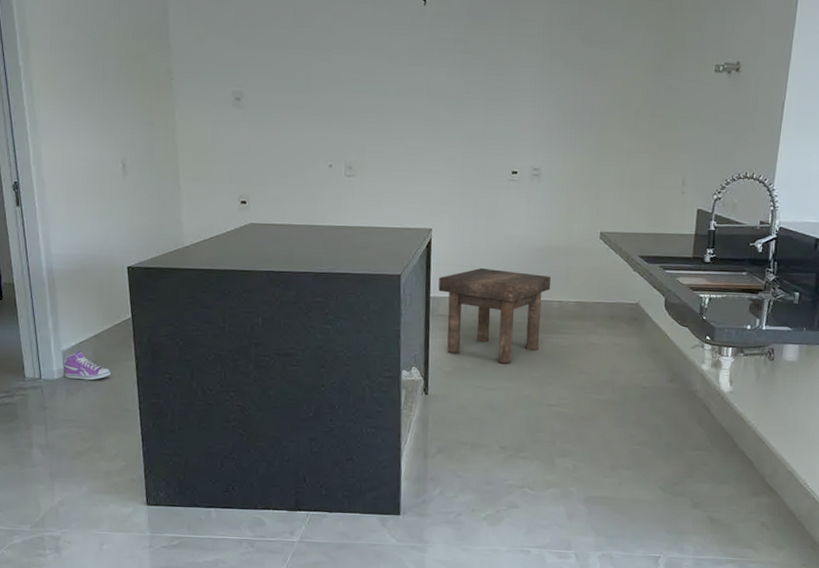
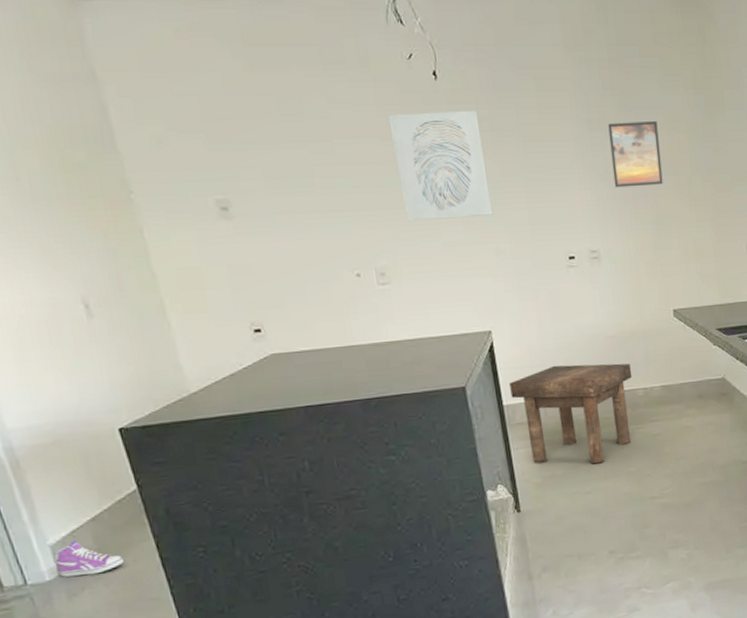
wall art: none [379,32,455,127] -> present [388,110,494,222]
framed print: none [565,54,616,115] -> present [608,120,663,188]

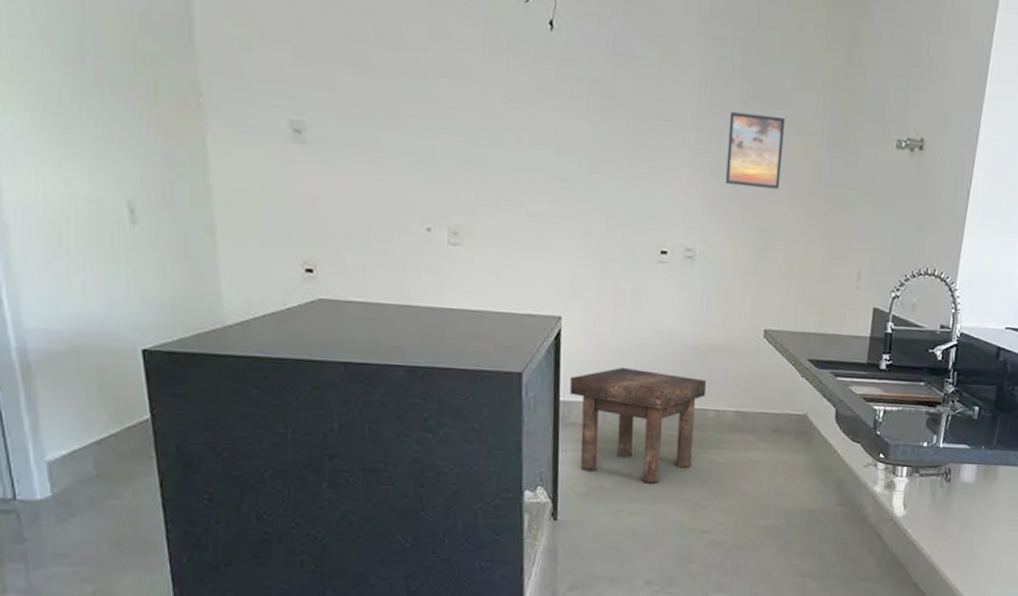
sneaker: present [53,541,124,577] -> none [50,462,122,502]
wall art: present [388,110,494,222] -> none [492,59,591,190]

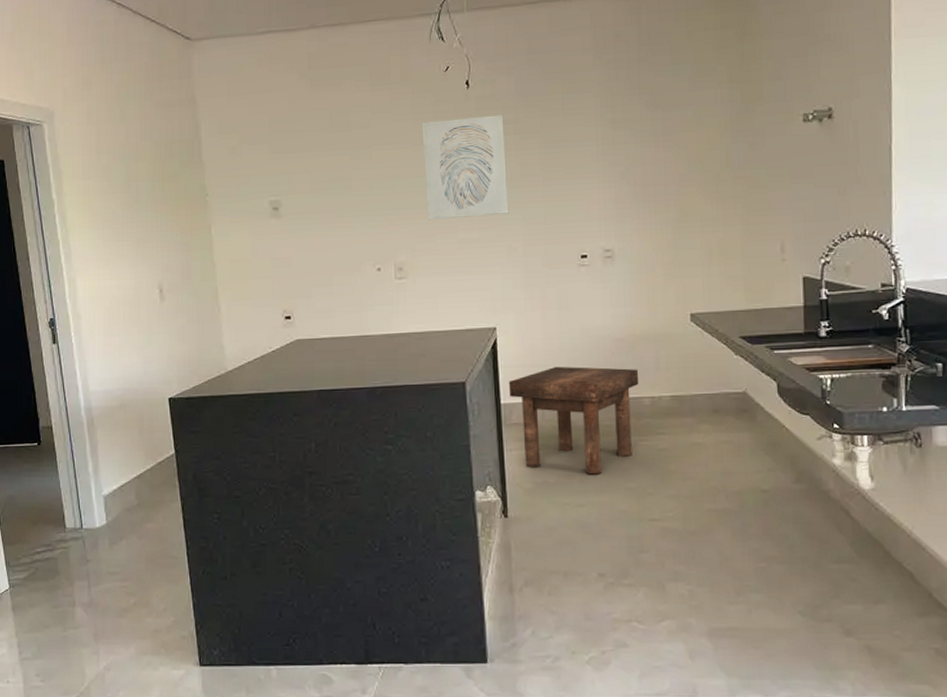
wall art: none [492,59,591,190] -> present [422,114,509,220]
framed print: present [725,111,785,190] -> none [633,117,688,186]

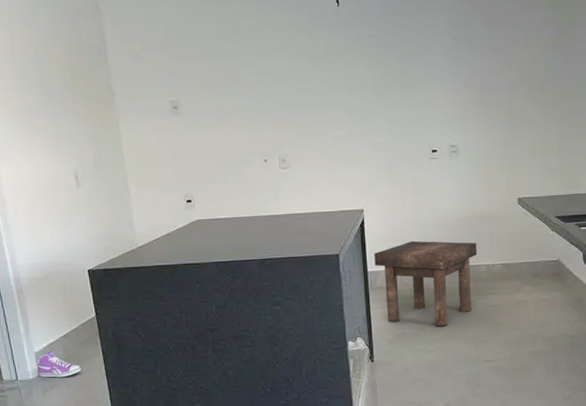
sneaker: none [105,494,155,527] -> present [37,351,81,378]
wall art: present [422,114,509,220] -> none [299,30,374,119]

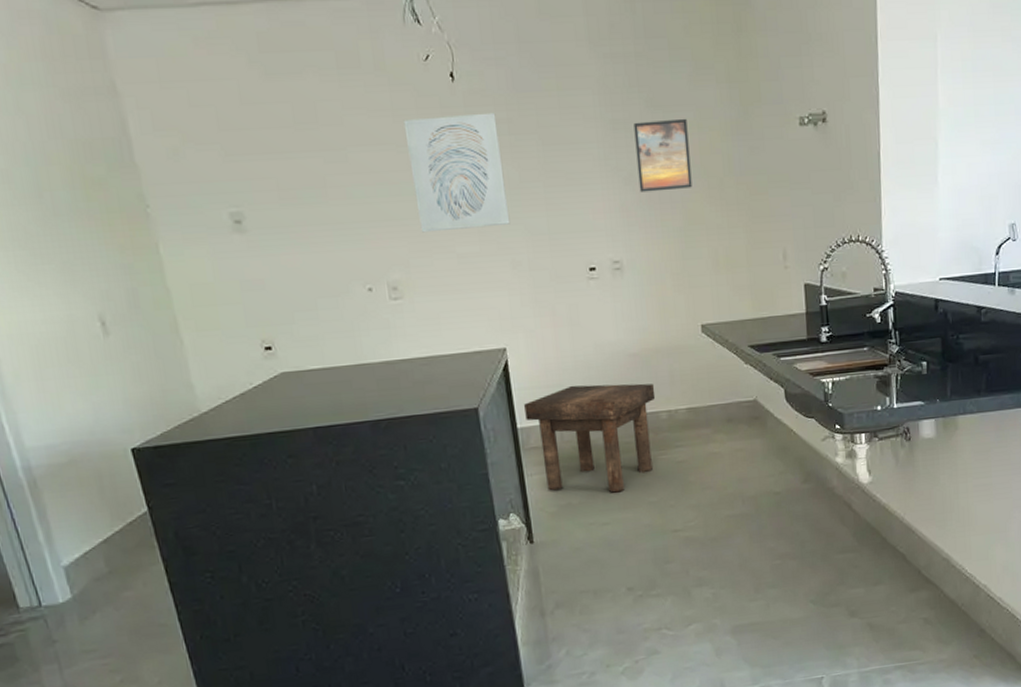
sneaker: present [37,351,81,378] -> none [67,563,133,600]
wall art: none [299,30,374,119] -> present [403,112,511,233]
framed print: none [474,36,518,93] -> present [633,118,693,193]

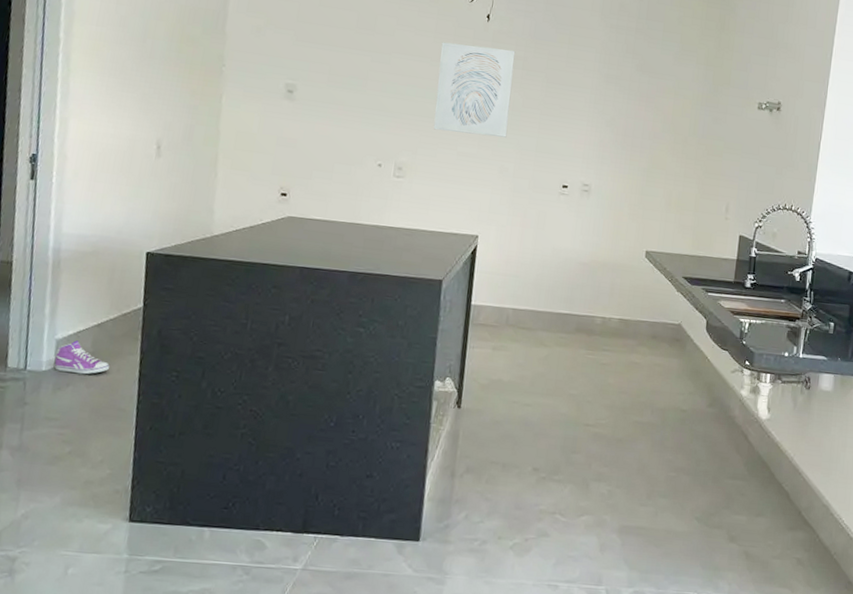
sneaker: none [67,563,133,600] -> present [54,340,110,375]
stool: present [524,383,656,493] -> none [480,278,596,380]
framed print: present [633,118,693,193] -> none [617,80,667,140]

